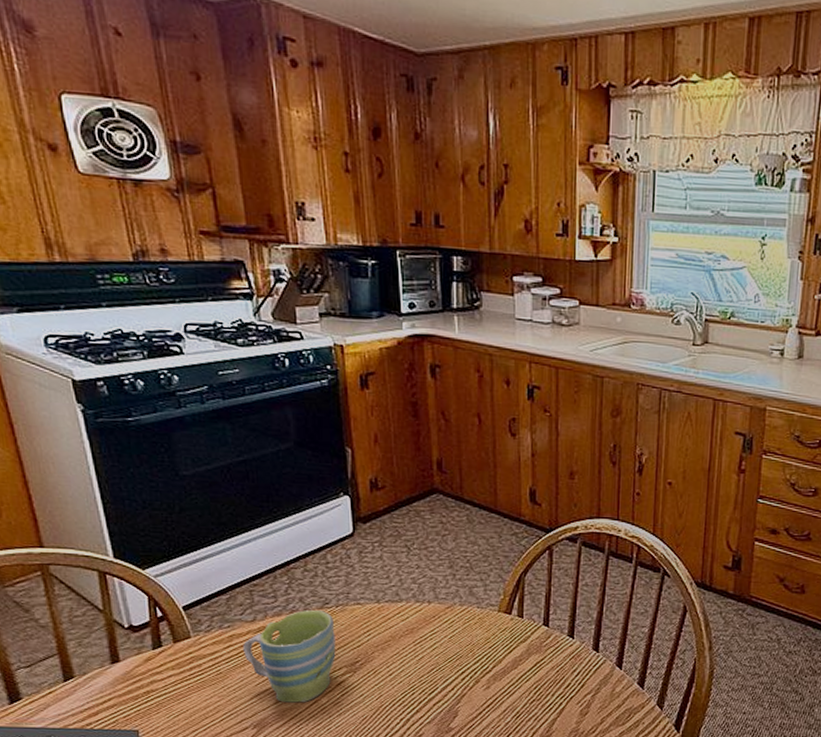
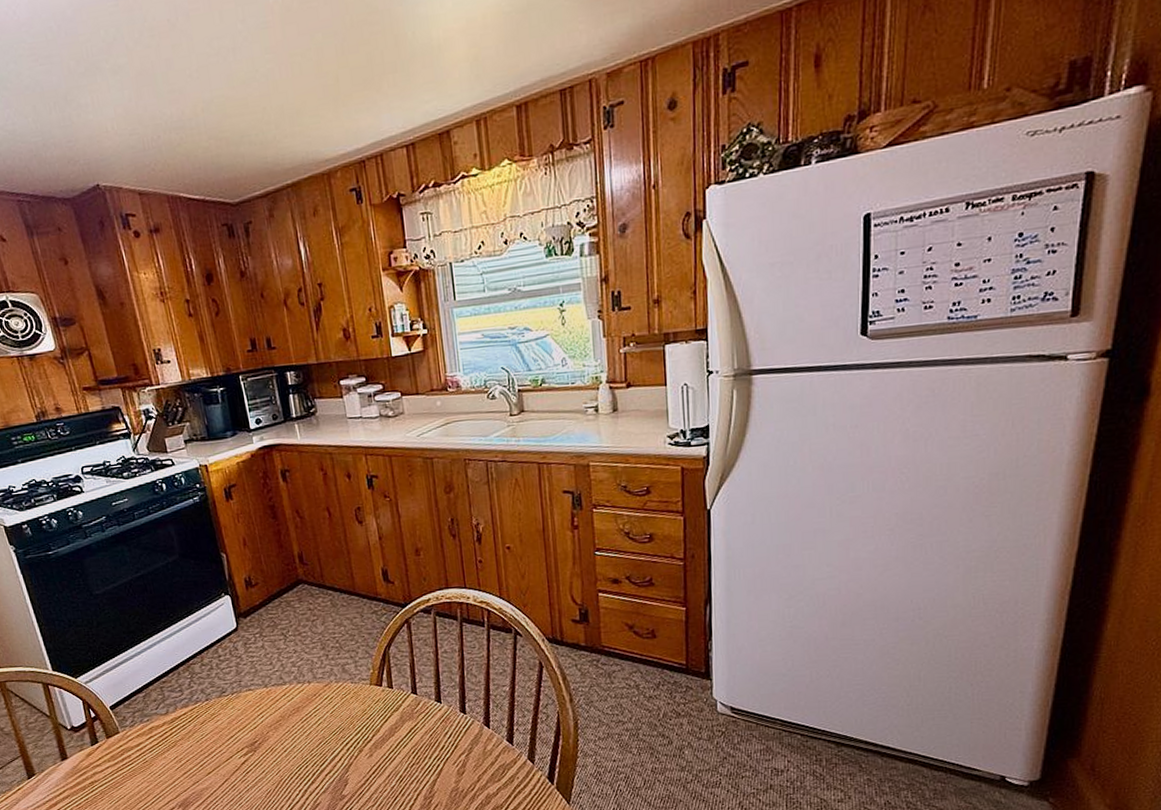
mug: present [243,610,336,703] -> none [161,699,238,783]

